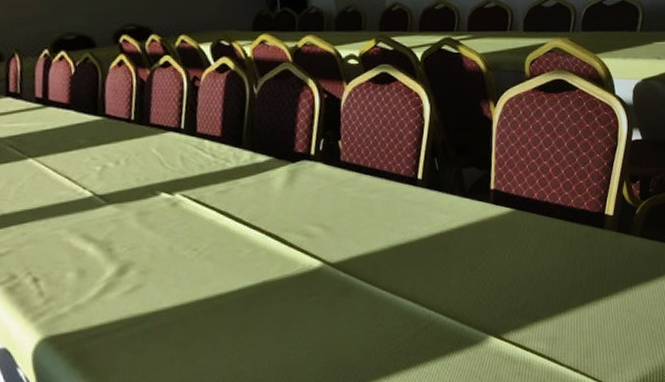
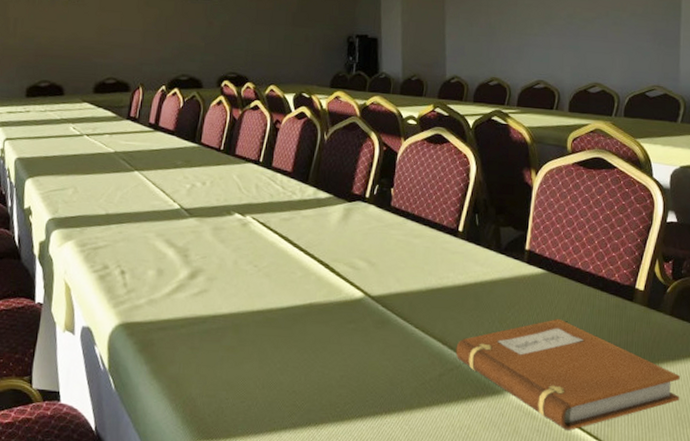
notebook: none [428,256,654,368] -> present [456,318,680,430]

